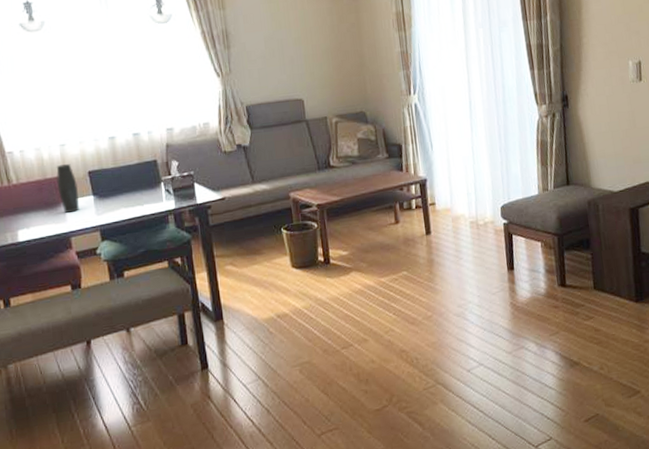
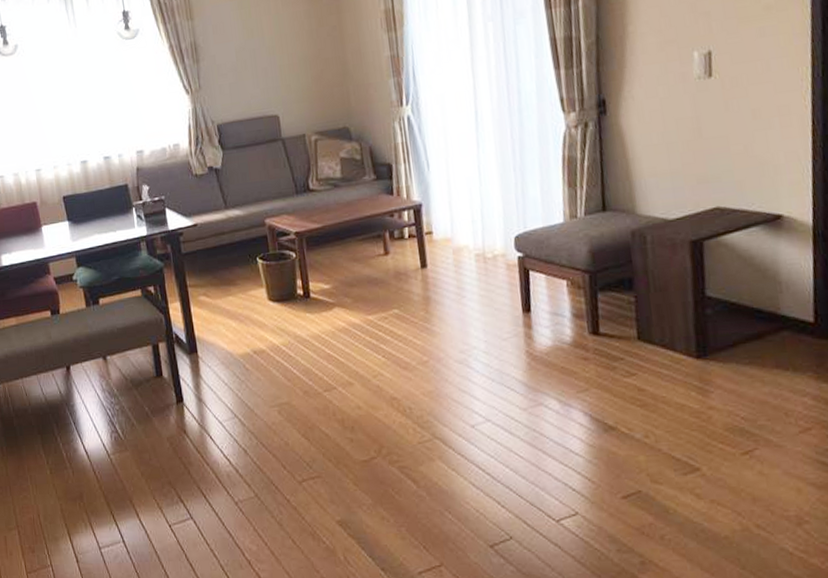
vase: present [56,164,79,213] -> none [33,189,56,238]

